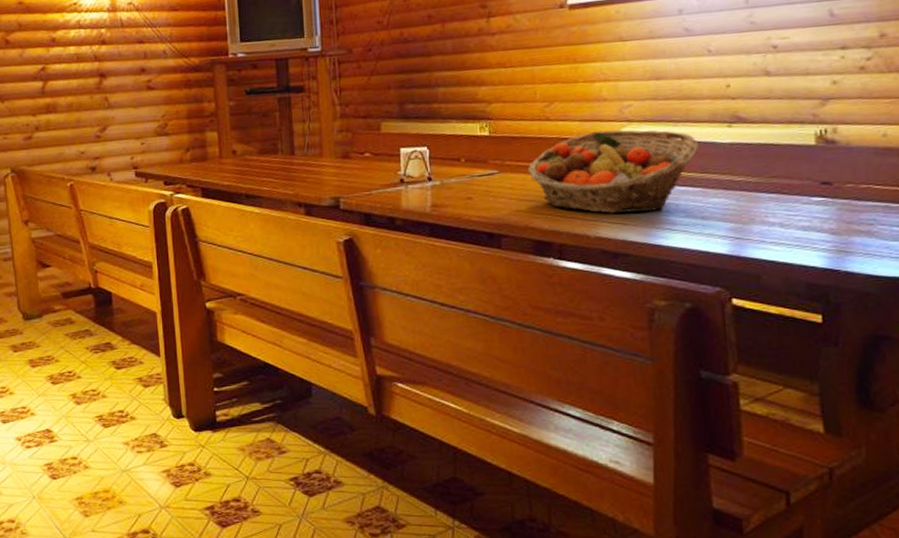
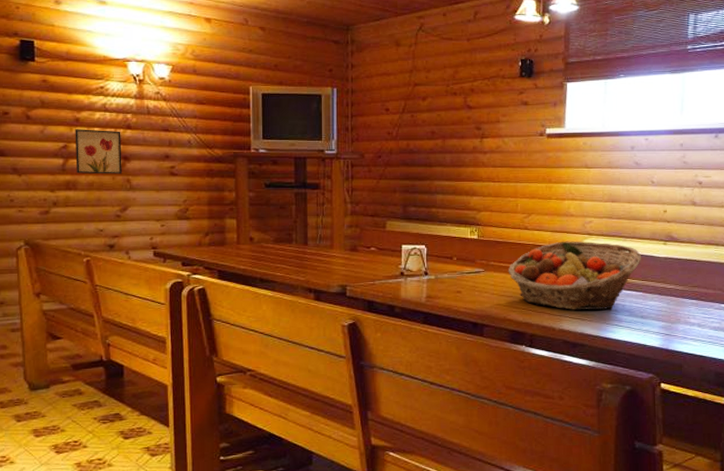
wall art: none [52,47,99,96] -> present [75,129,122,174]

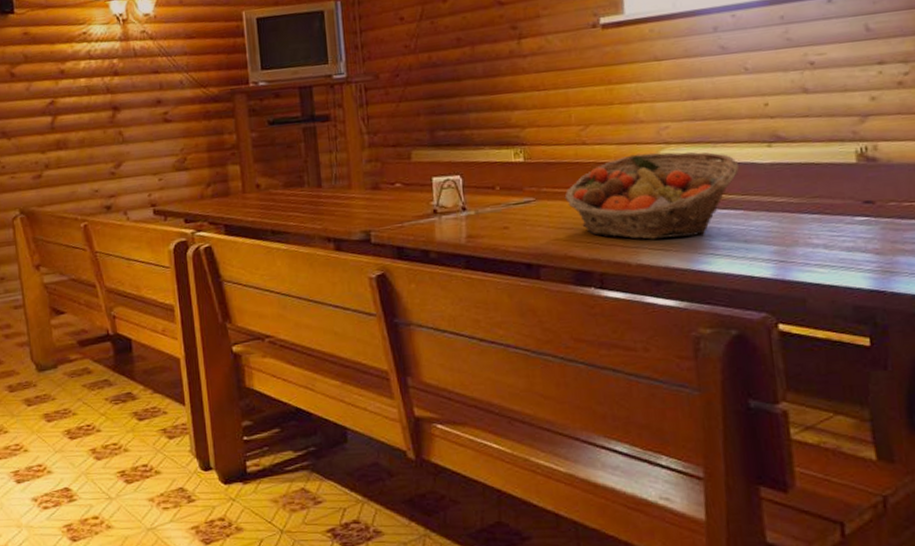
wall art: present [75,129,122,174] -> none [61,79,113,131]

